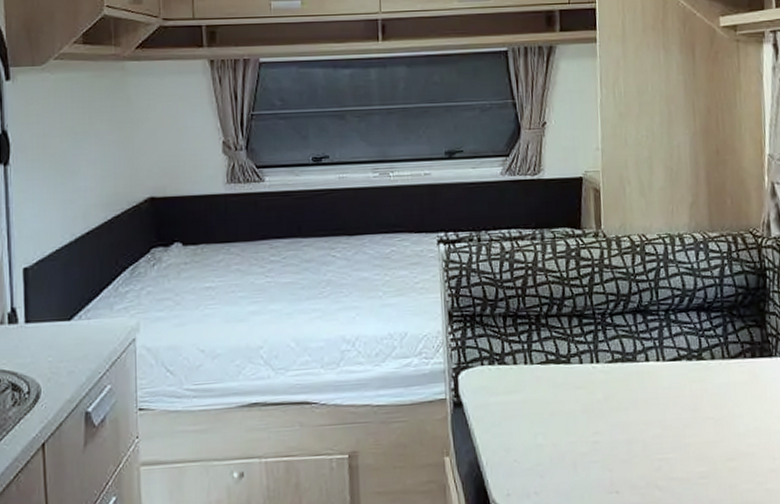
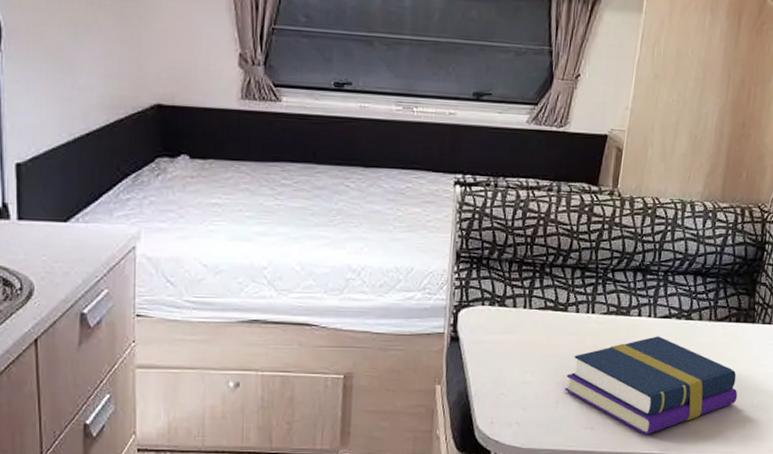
book: none [580,381,771,495] -> present [565,336,738,435]

